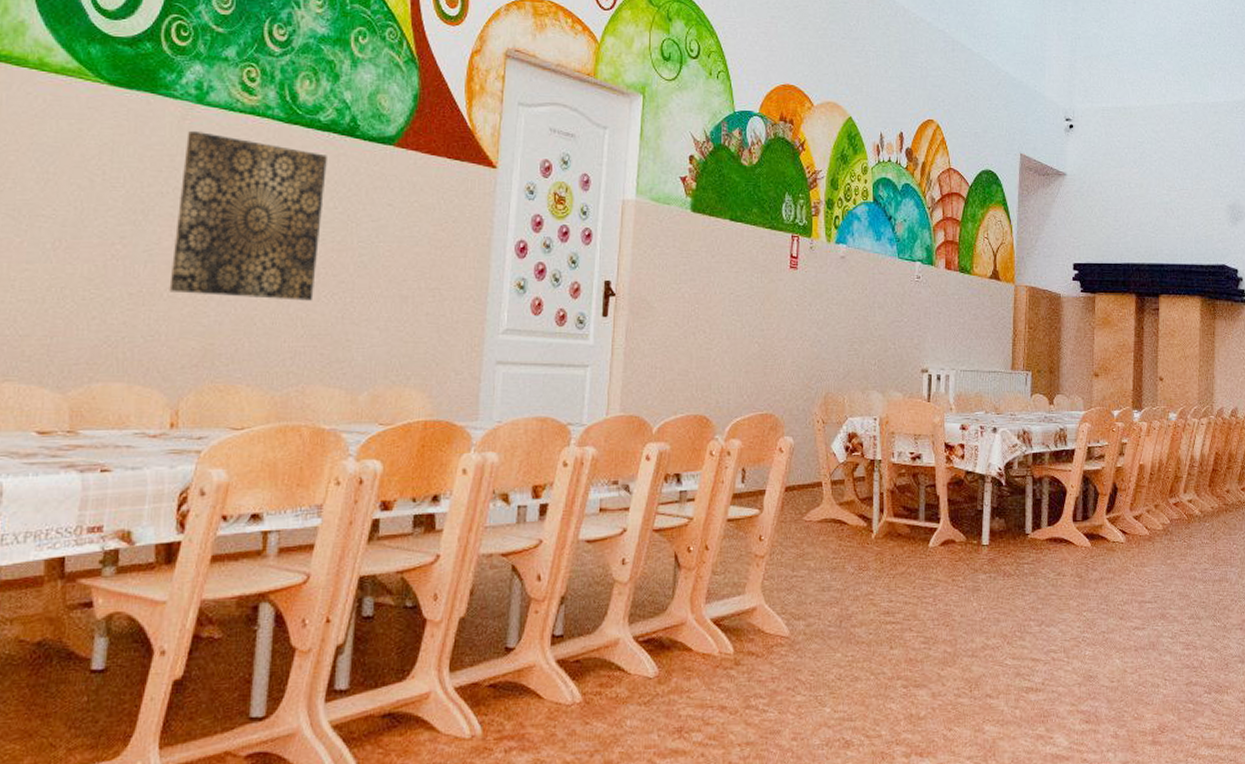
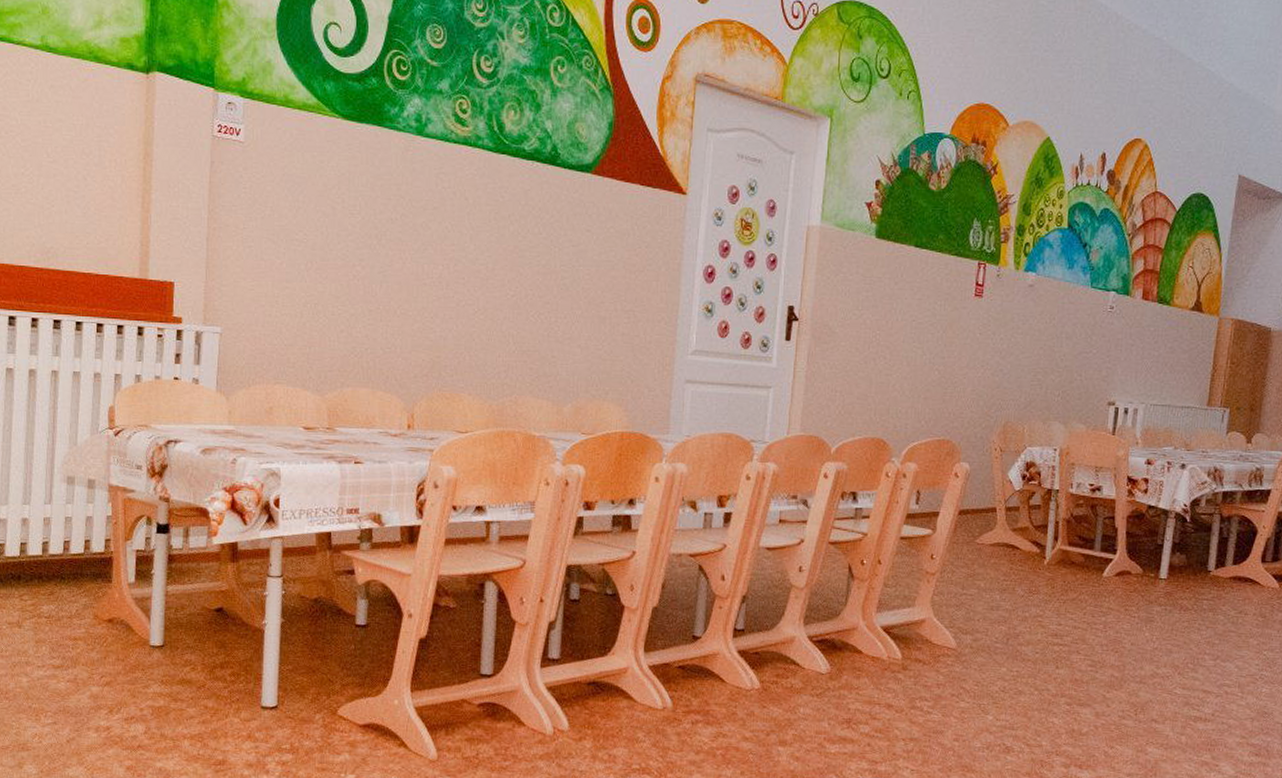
wall art: present [169,130,327,301] -> none [401,161,532,320]

